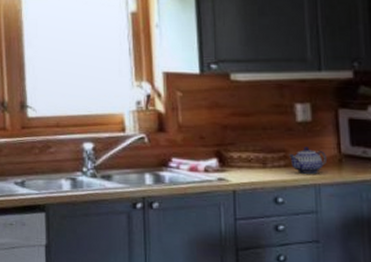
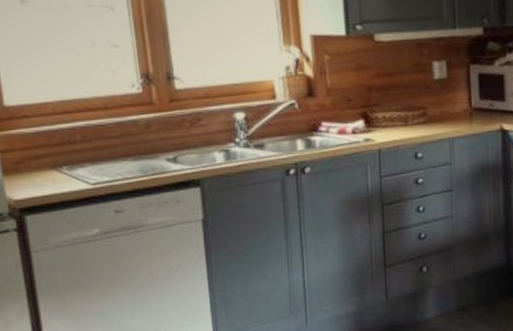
teapot: present [288,147,327,174] -> none [426,103,459,129]

